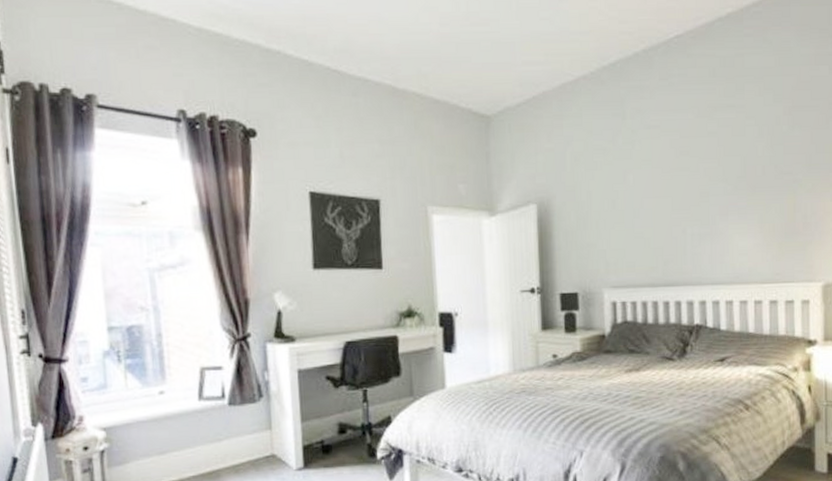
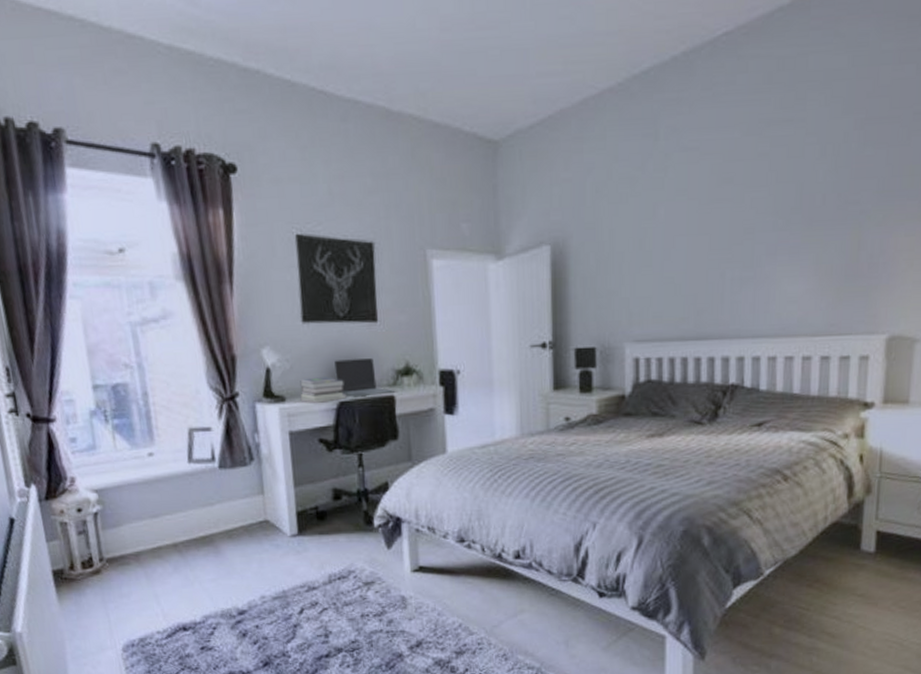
books: none [309,319,353,343] -> present [300,377,347,403]
laptop: none [342,302,398,337] -> present [334,358,394,397]

